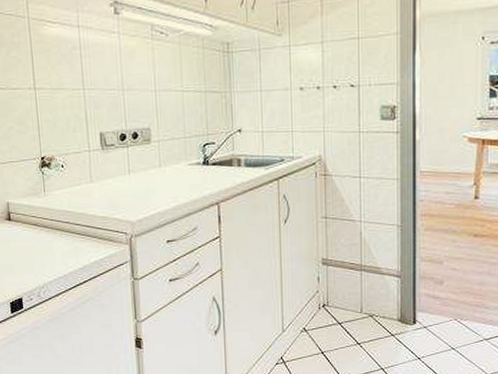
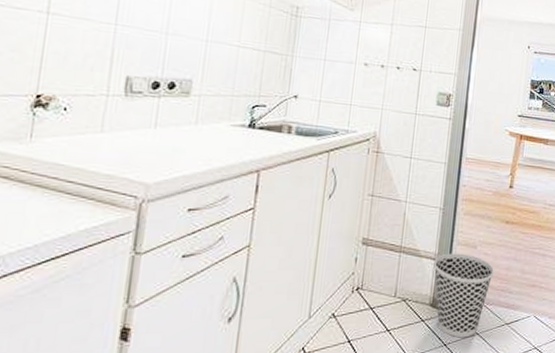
wastebasket: none [397,269,465,352] -> present [433,253,494,338]

